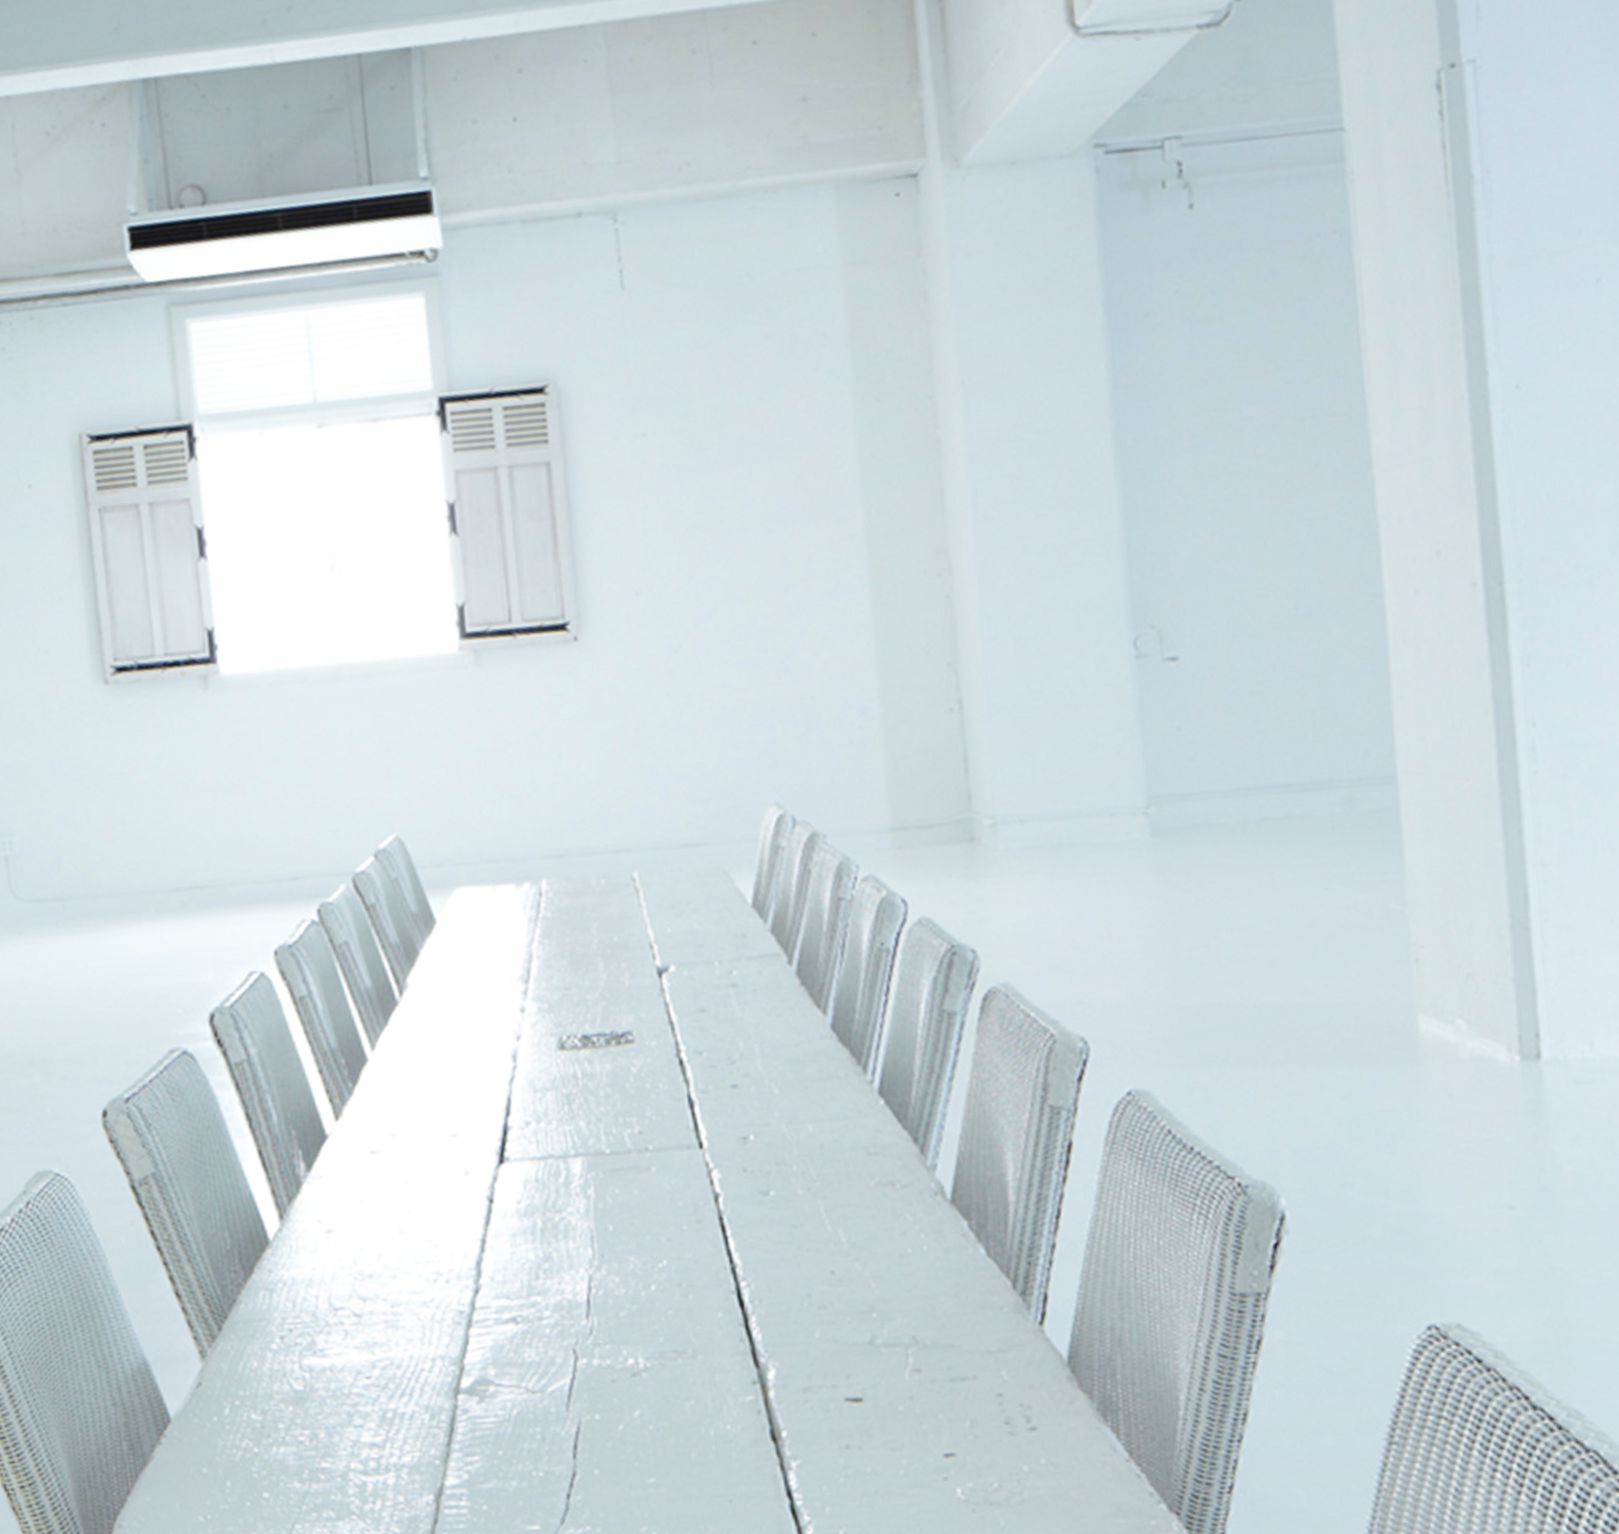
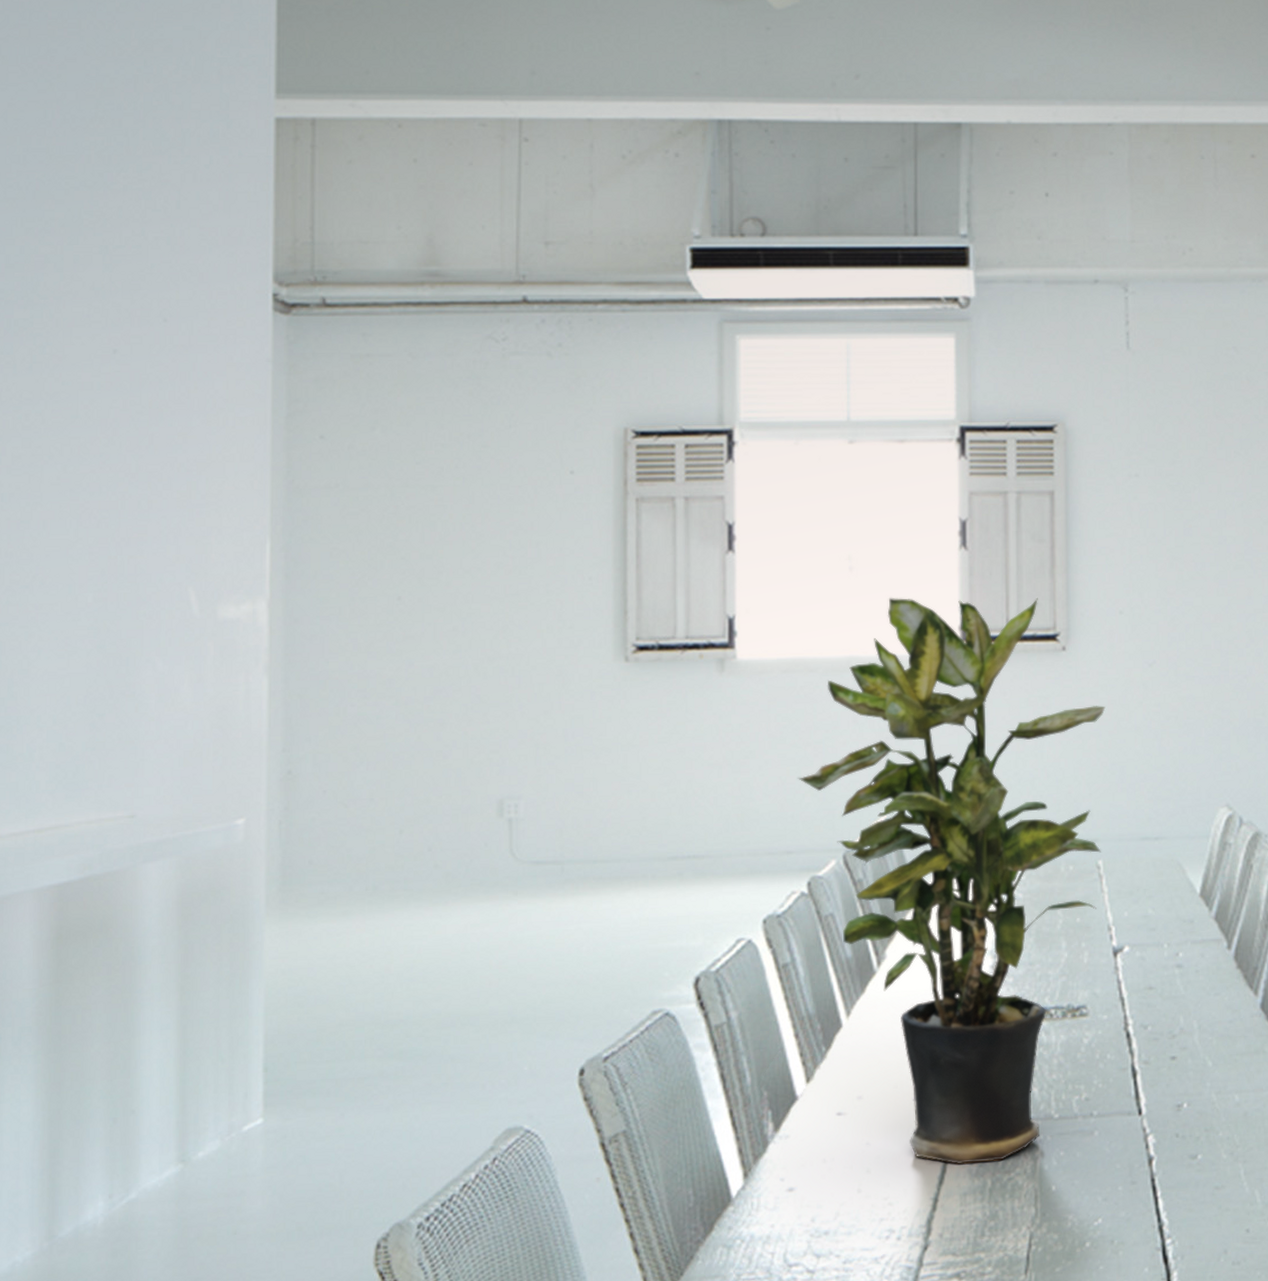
potted plant: none [296,583,635,1204] -> present [798,597,1106,1165]

